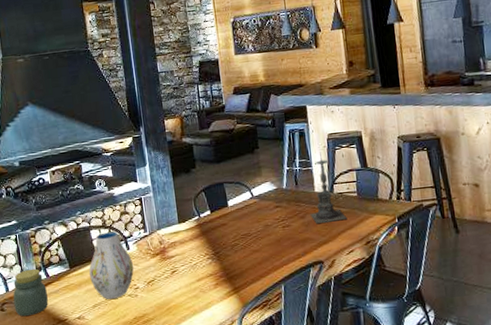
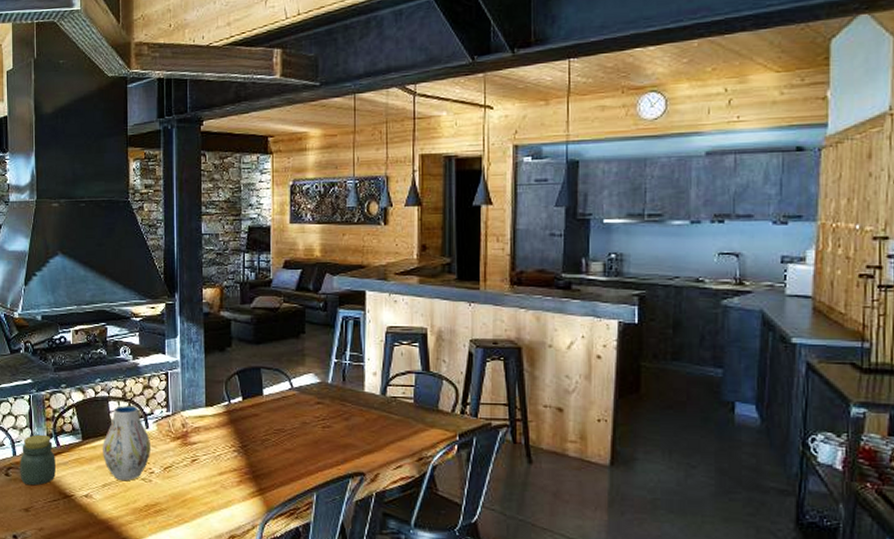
candle holder: present [310,152,348,225] -> none [356,346,399,430]

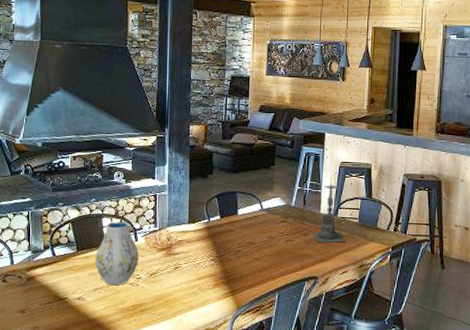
jar: present [20,434,56,486] -> none [17,246,51,290]
candle holder: none [356,346,399,430] -> present [313,177,346,243]

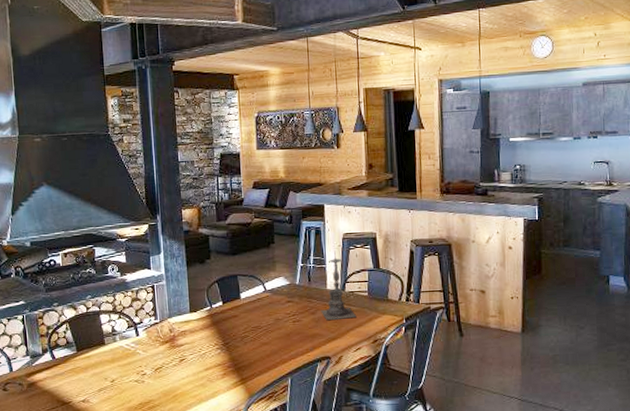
vase: present [95,222,140,285] -> none [96,317,143,384]

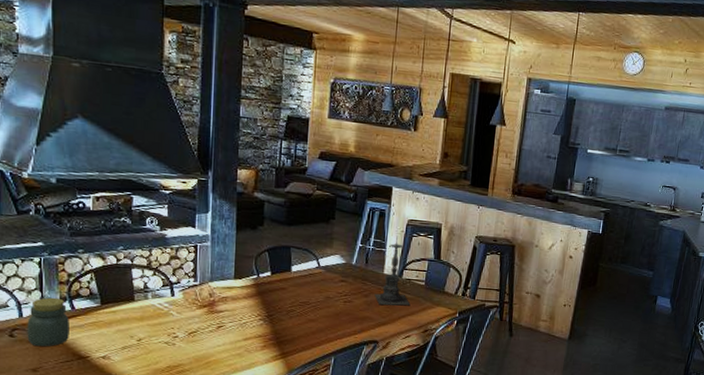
jar: none [17,350,53,397] -> present [27,297,69,347]

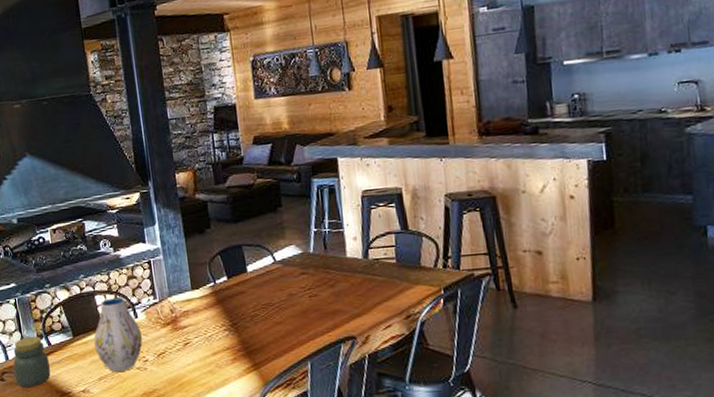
vase: none [123,274,177,344] -> present [94,297,143,372]
candle holder: present [374,235,411,306] -> none [341,211,384,295]

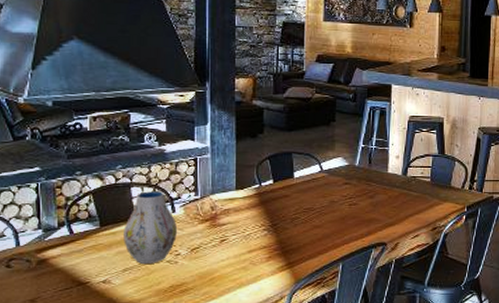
jar: present [13,336,51,388] -> none [24,223,68,276]

